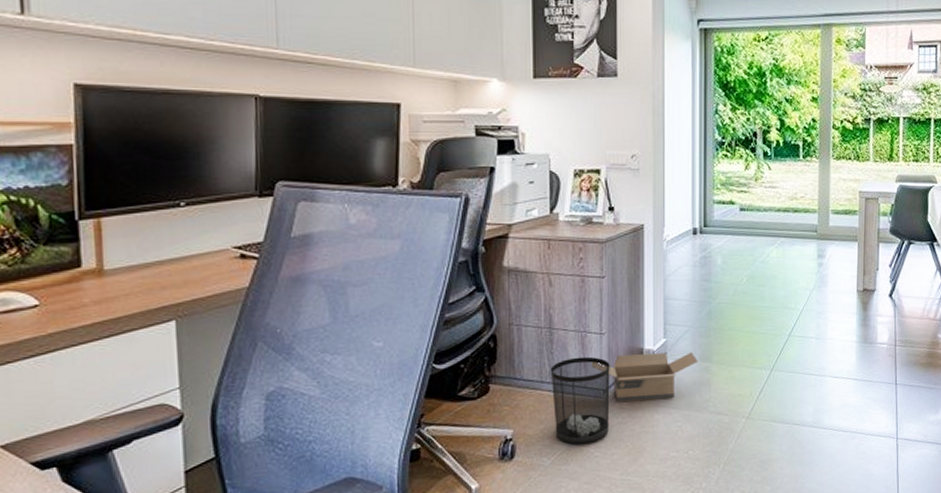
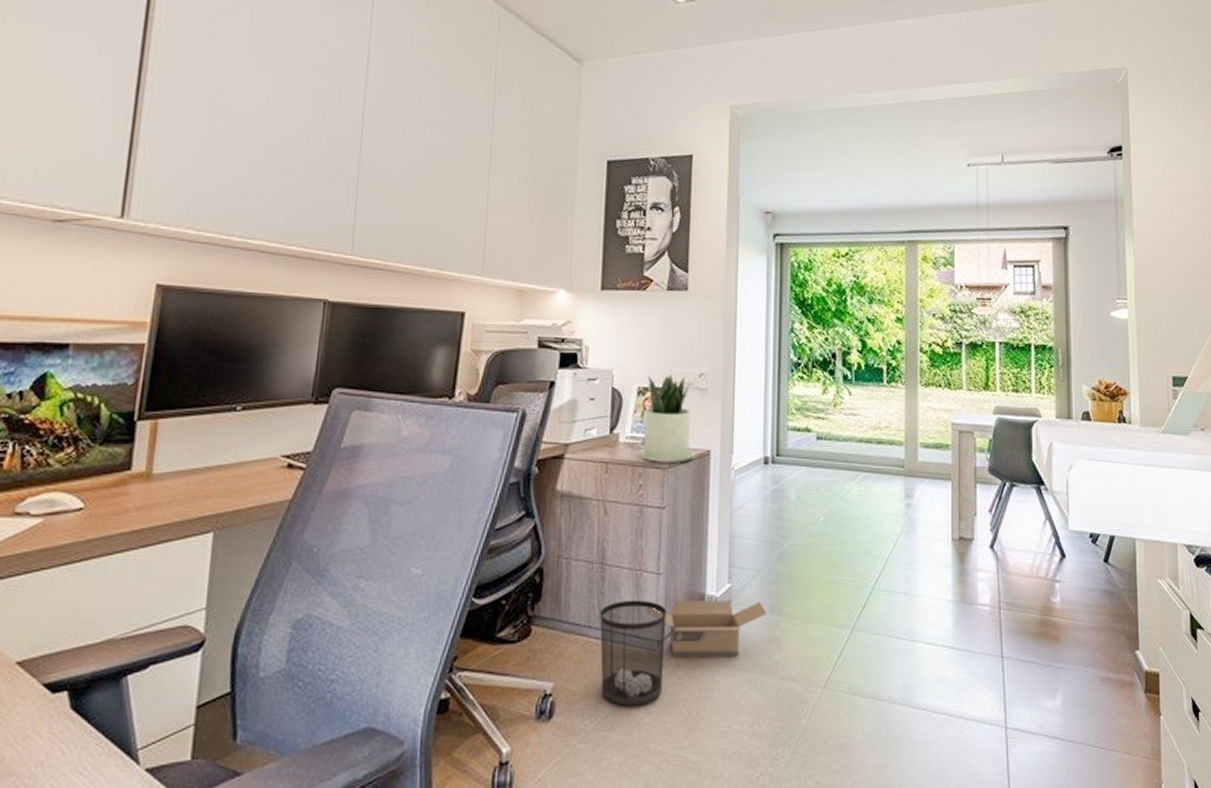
planter: none [578,157,629,237] -> present [639,375,694,463]

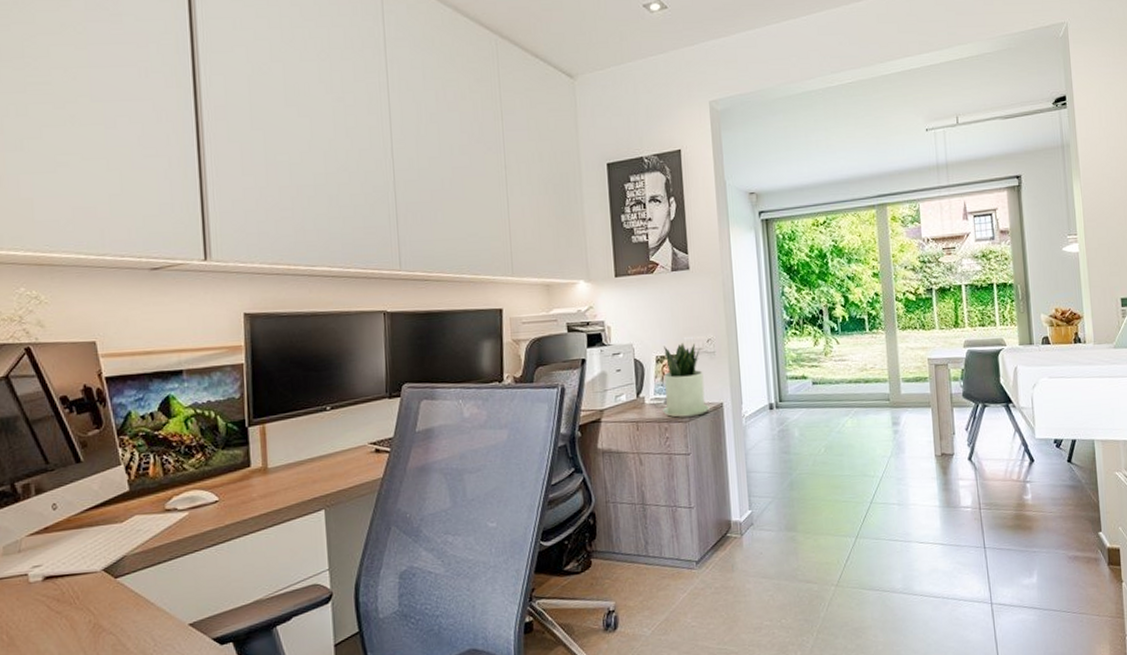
waste bin: present [599,600,666,706] -> none [645,529,704,615]
cardboard box: present [645,601,768,658] -> none [683,522,785,573]

